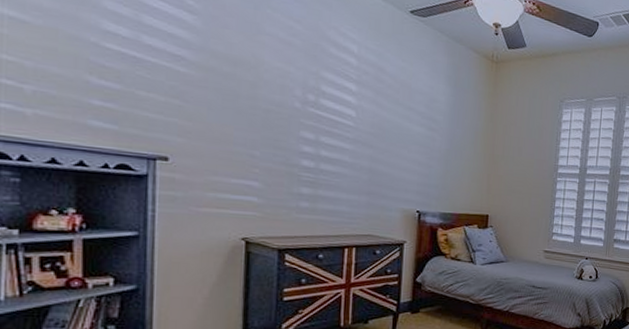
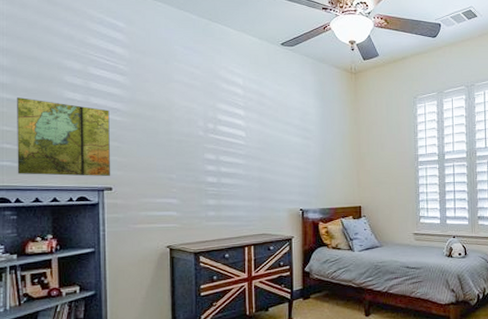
map: none [22,17,170,143] -> present [17,97,110,177]

